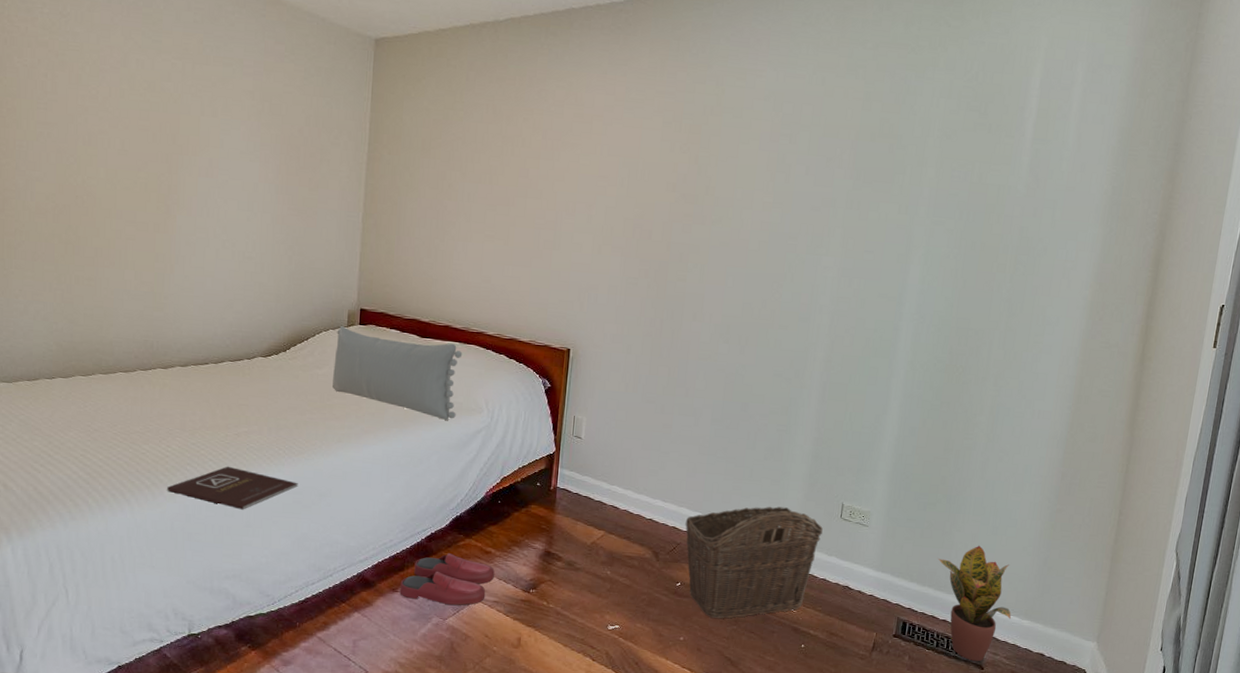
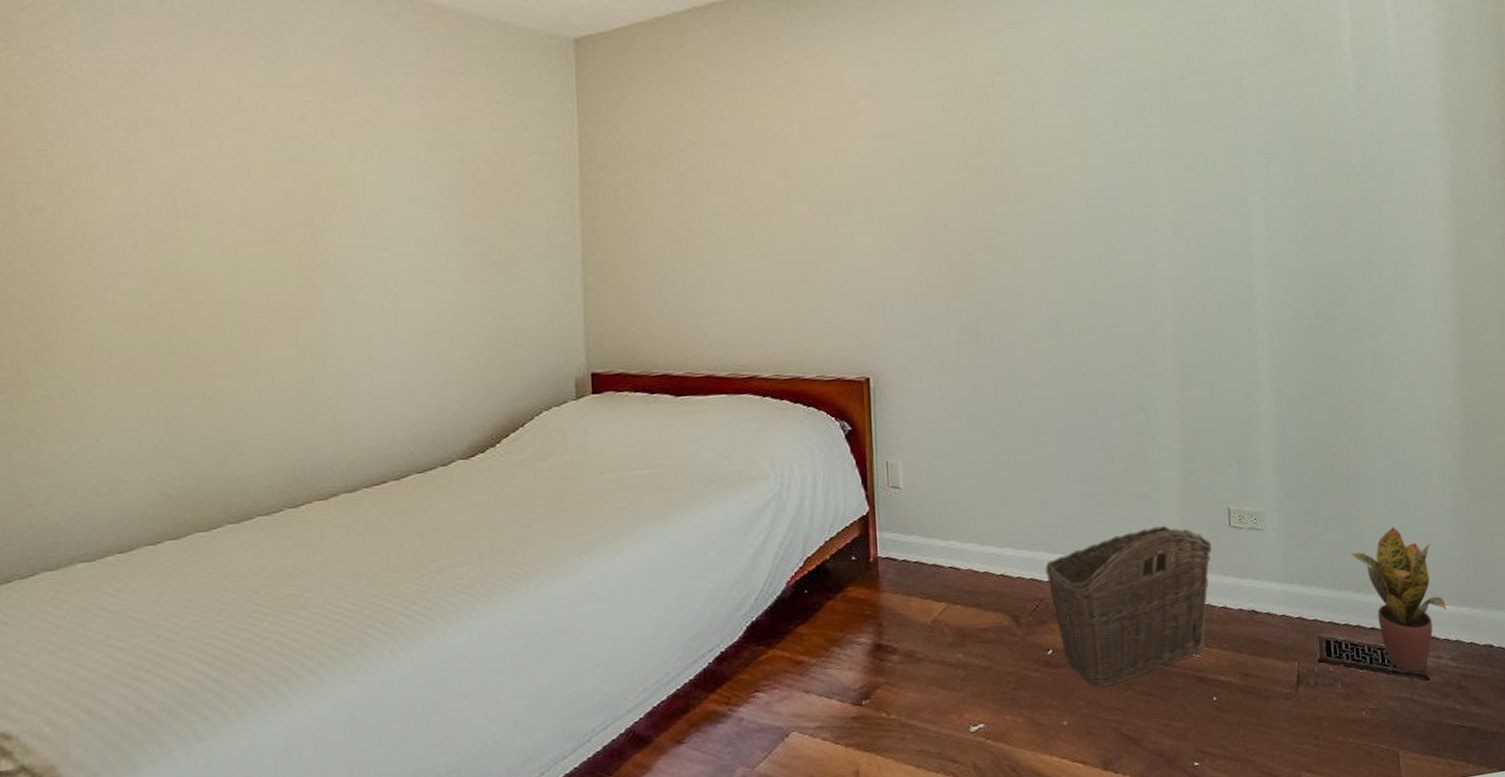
book: present [167,466,298,510] -> none [340,617,530,676]
pillow: present [332,326,463,420] -> none [562,396,734,498]
slippers: present [400,552,495,606] -> none [686,673,812,749]

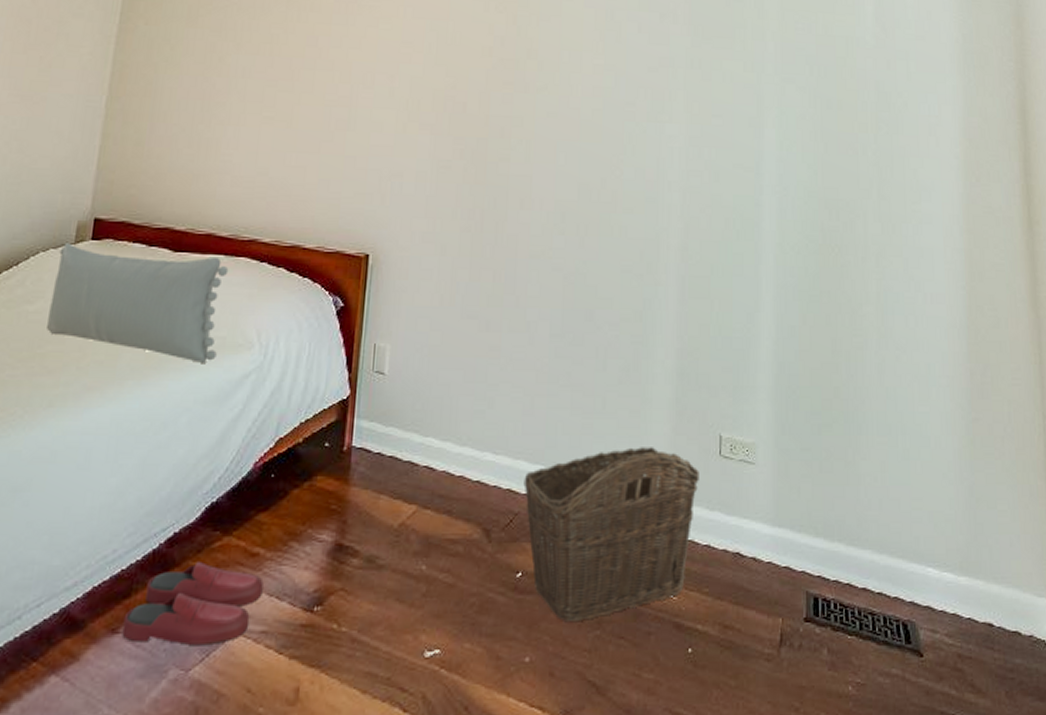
pillow: none [562,396,734,498] -> present [47,243,229,363]
slippers: none [686,673,812,749] -> present [122,560,264,647]
potted plant: present [1349,527,1446,673] -> none [844,476,944,646]

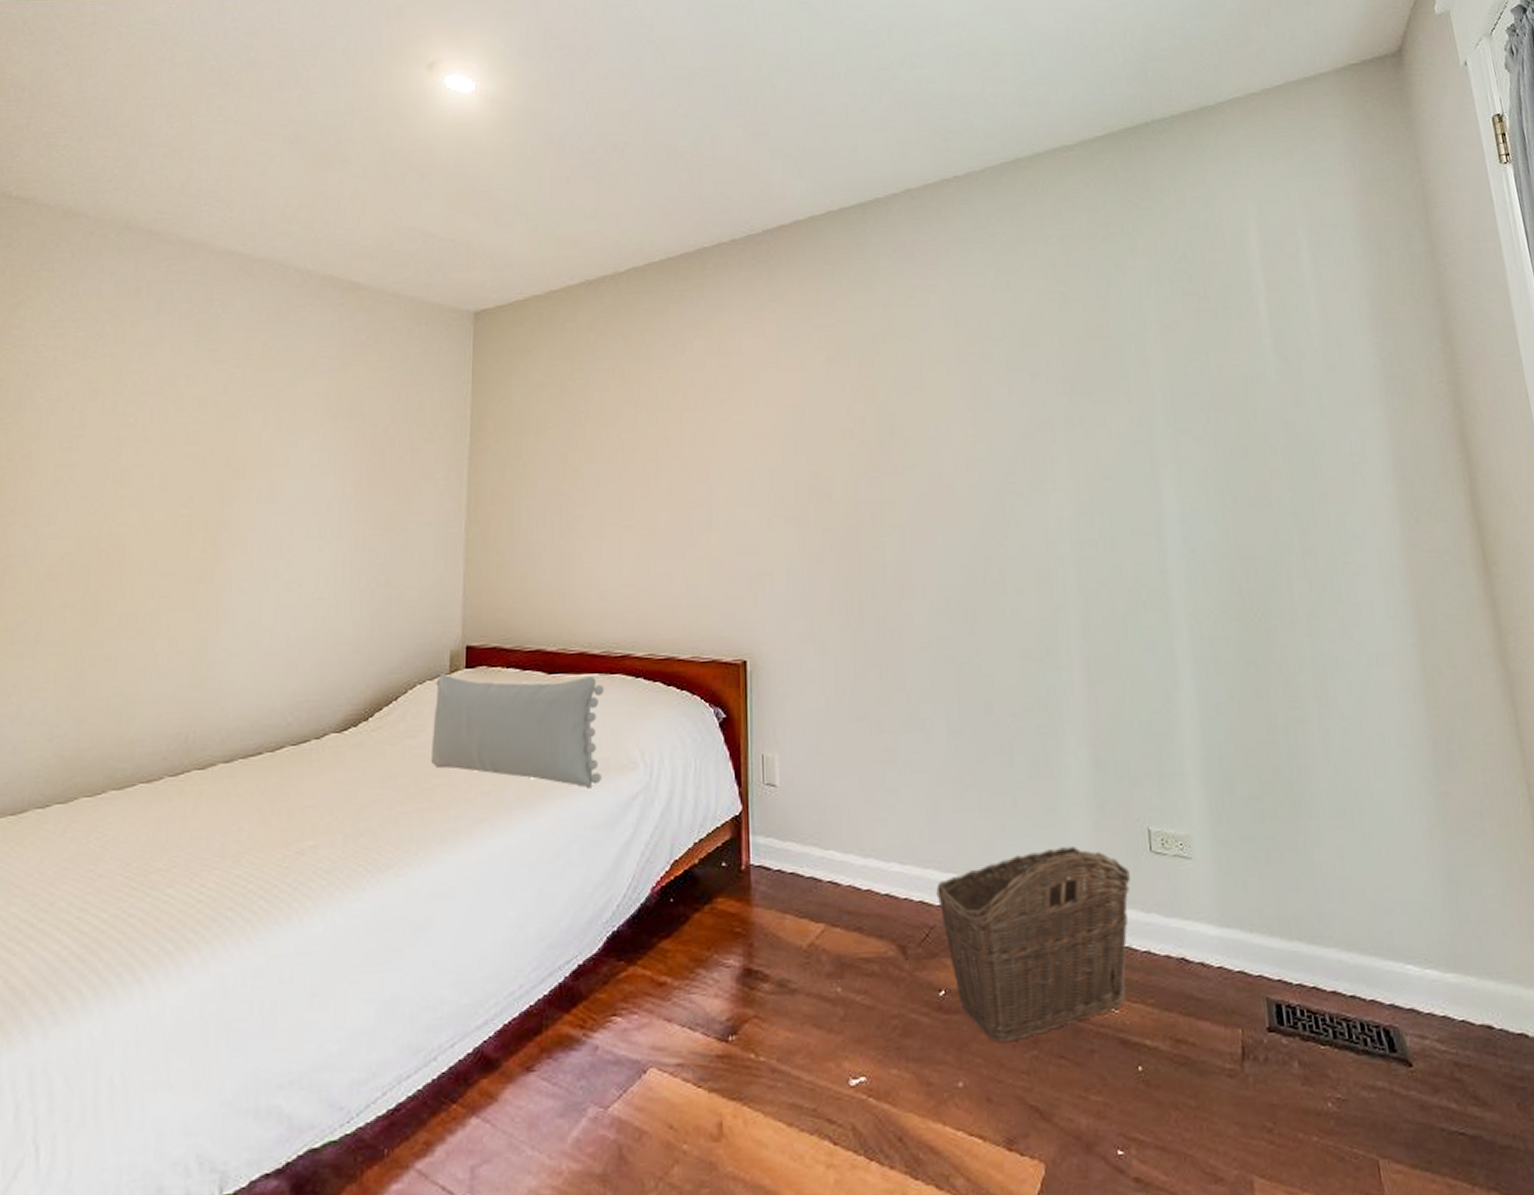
slippers: present [122,560,264,647] -> none [537,992,674,1083]

